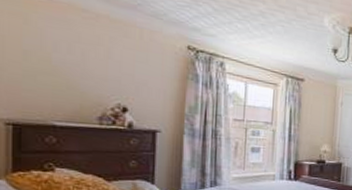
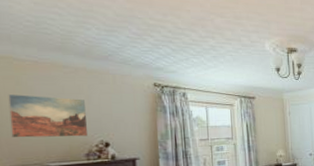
wall art: none [13,34,103,97] -> present [8,95,87,138]

